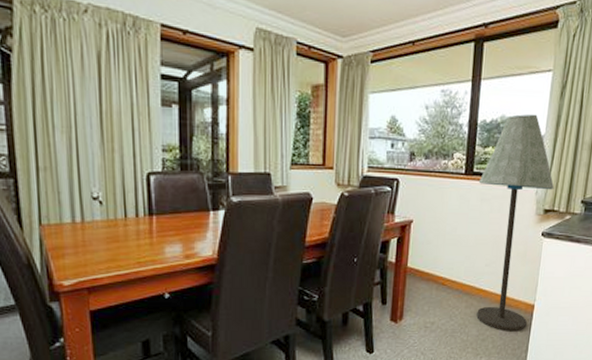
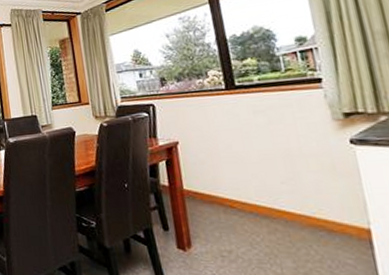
floor lamp: present [476,114,555,332] -> none [244,16,367,264]

